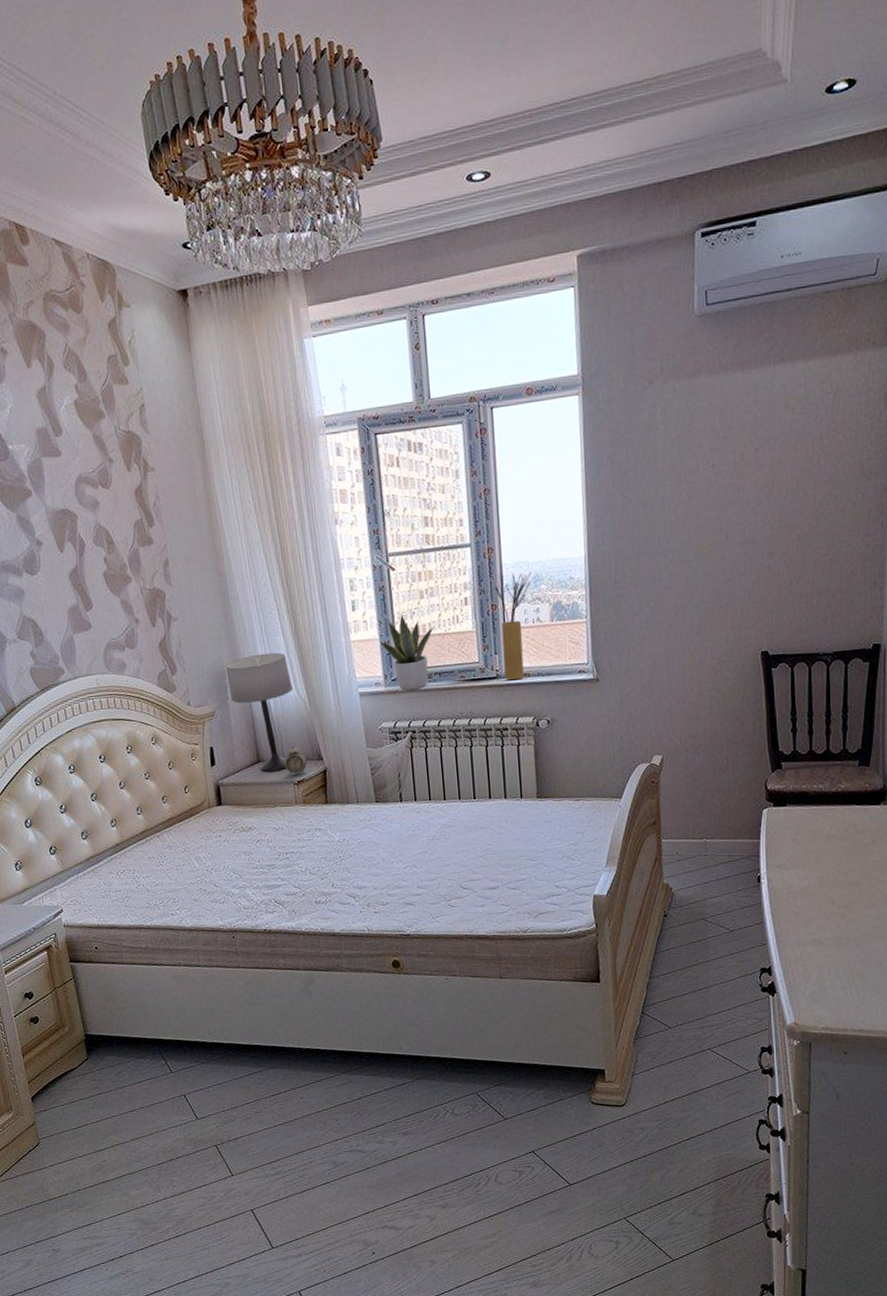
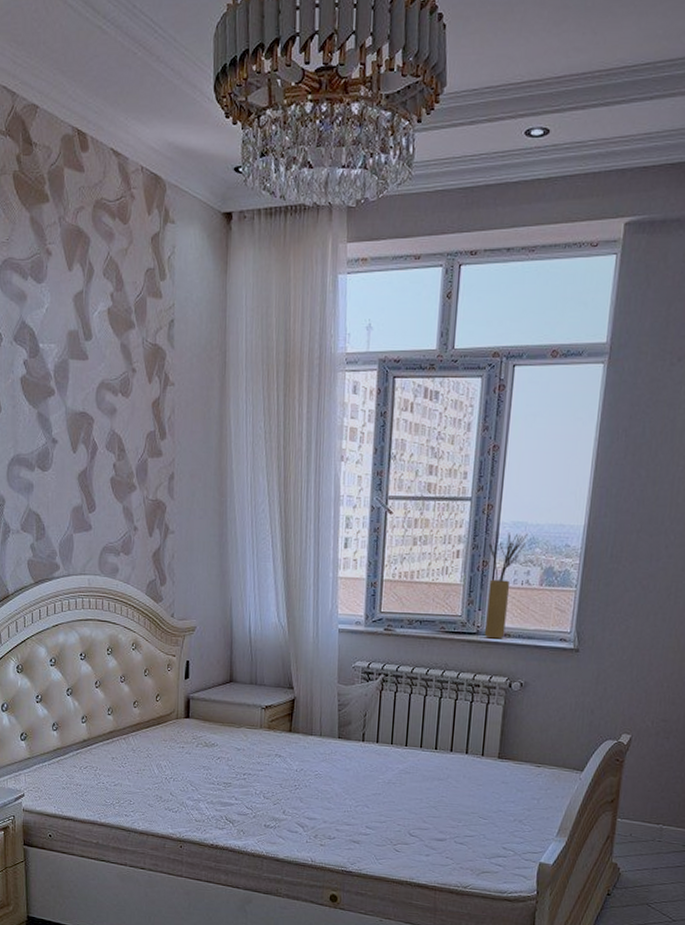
table lamp: present [225,652,294,772] -> none [212,577,276,694]
alarm clock: present [284,742,307,776] -> none [255,667,277,701]
potted plant: present [380,613,435,692] -> none [367,557,424,635]

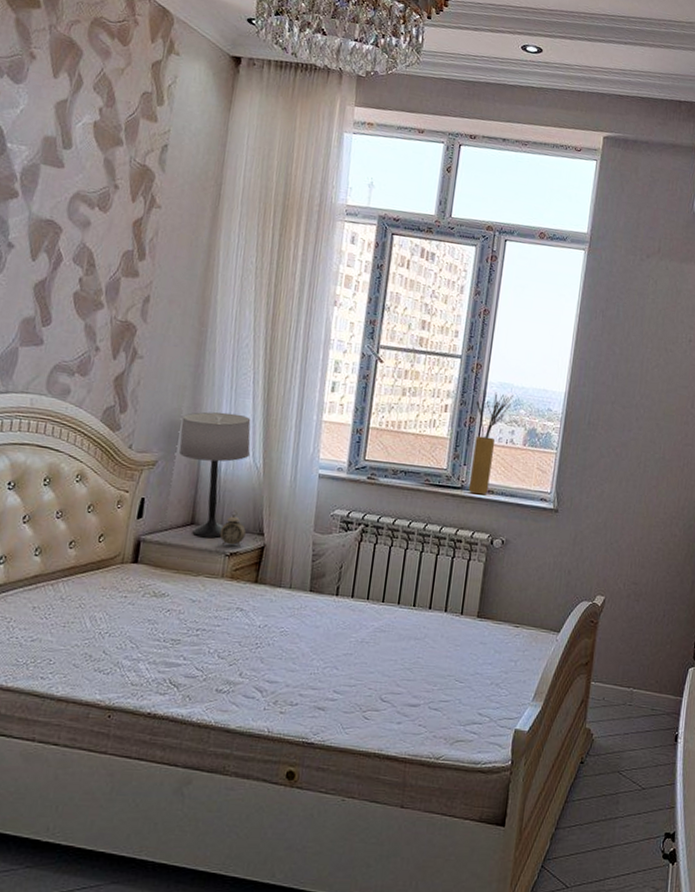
table lamp: none [212,577,276,694] -> present [179,411,251,538]
alarm clock: none [255,667,277,701] -> present [219,510,246,547]

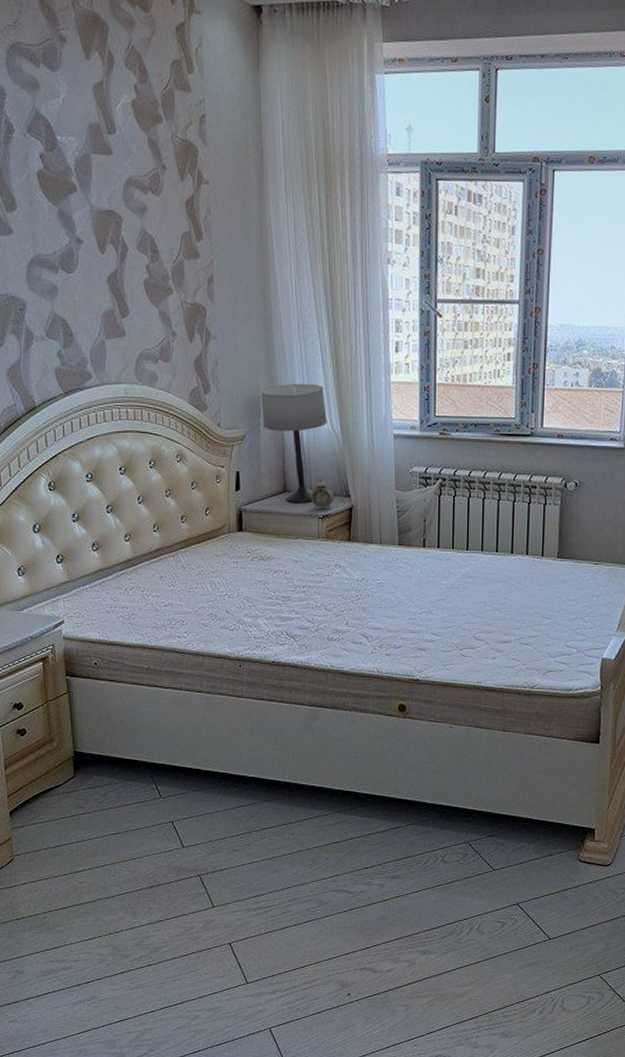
vase: present [468,389,515,495] -> none [538,333,576,440]

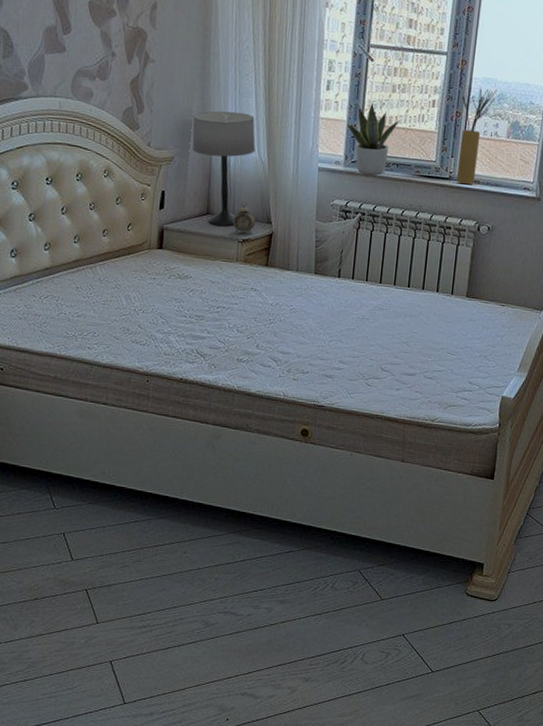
potted plant: none [420,361,476,439] -> present [347,102,401,176]
vase: none [538,333,576,440] -> present [456,84,498,185]

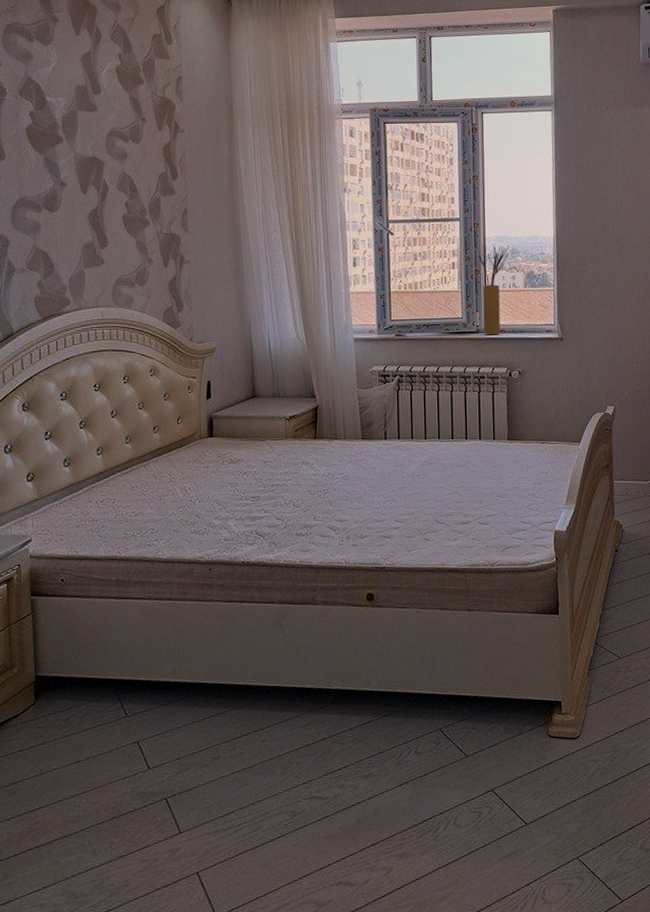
table lamp: present [192,111,256,227] -> none [231,297,294,407]
alarm clock: present [232,201,255,234] -> none [278,380,300,411]
potted plant: present [347,102,401,176] -> none [376,272,426,340]

